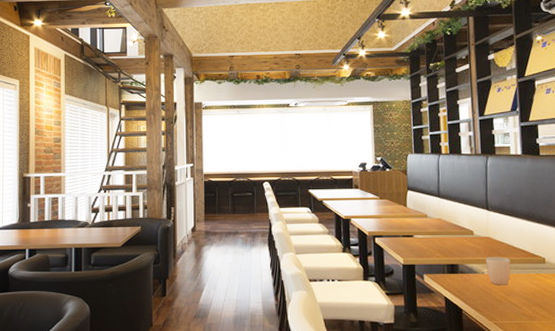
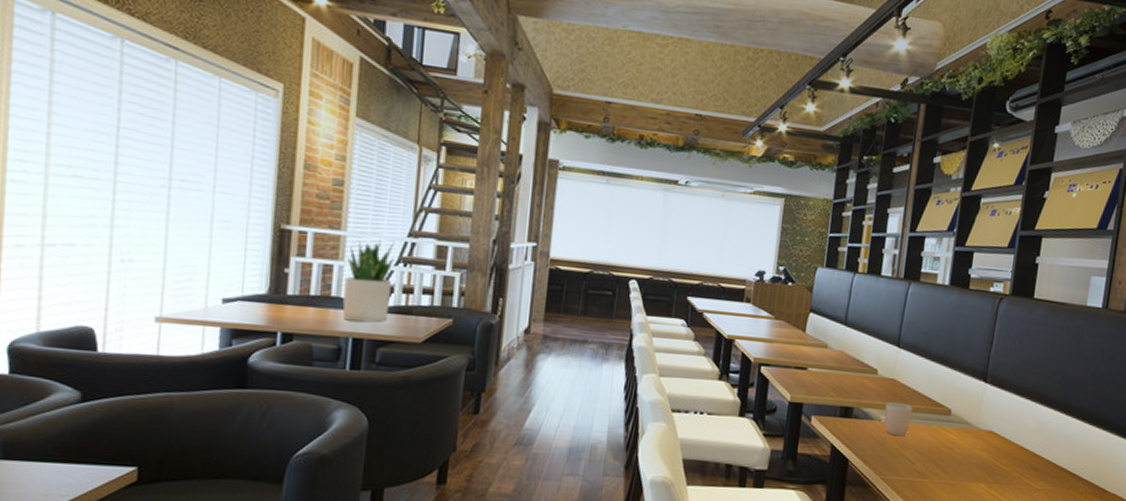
planter: none [66,175,98,236] -> present [342,239,394,323]

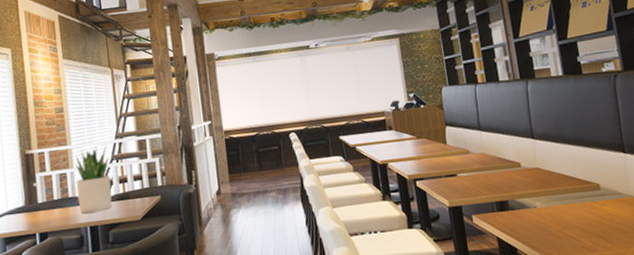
cup: present [884,402,913,437] -> none [536,187,565,219]

